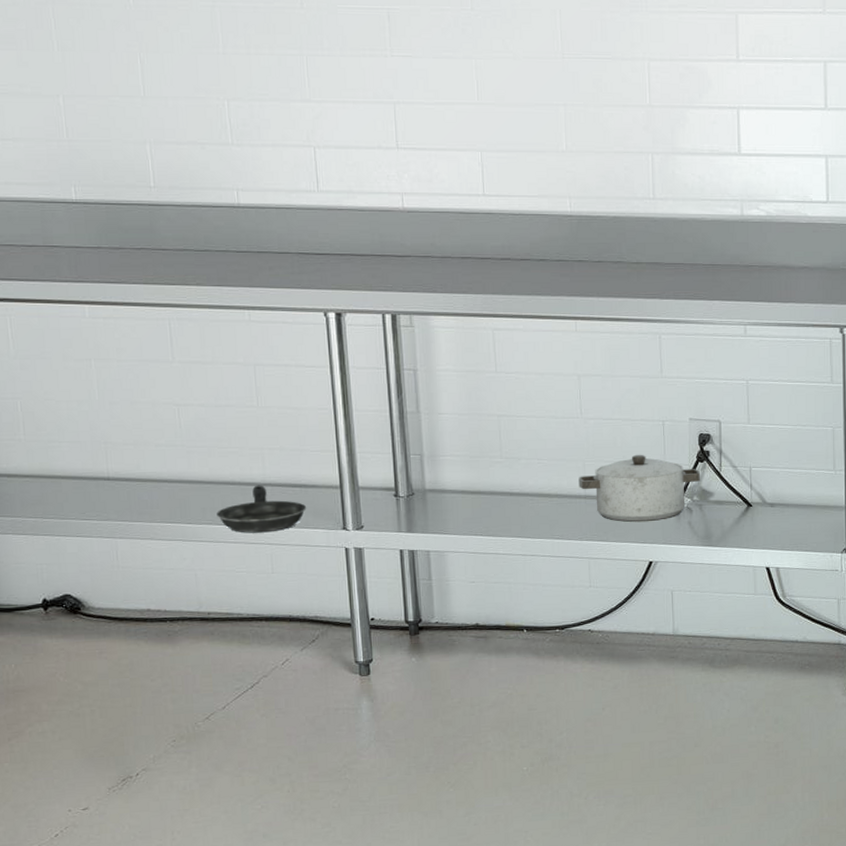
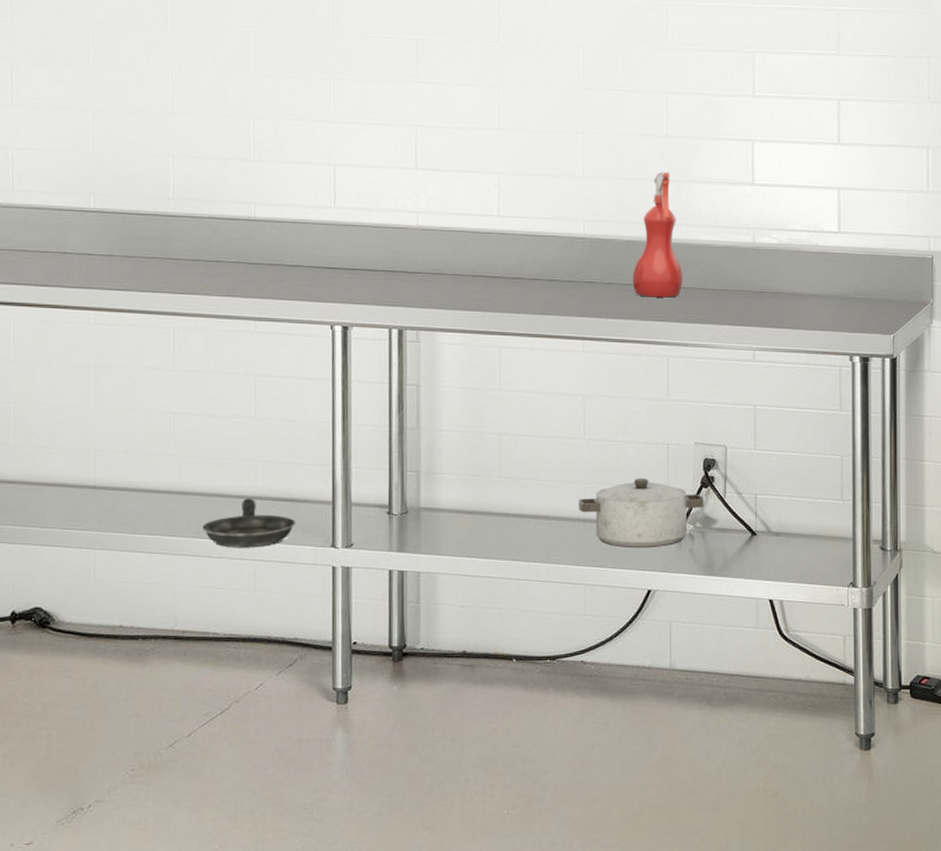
spray bottle: none [622,143,672,274] -> present [633,171,683,298]

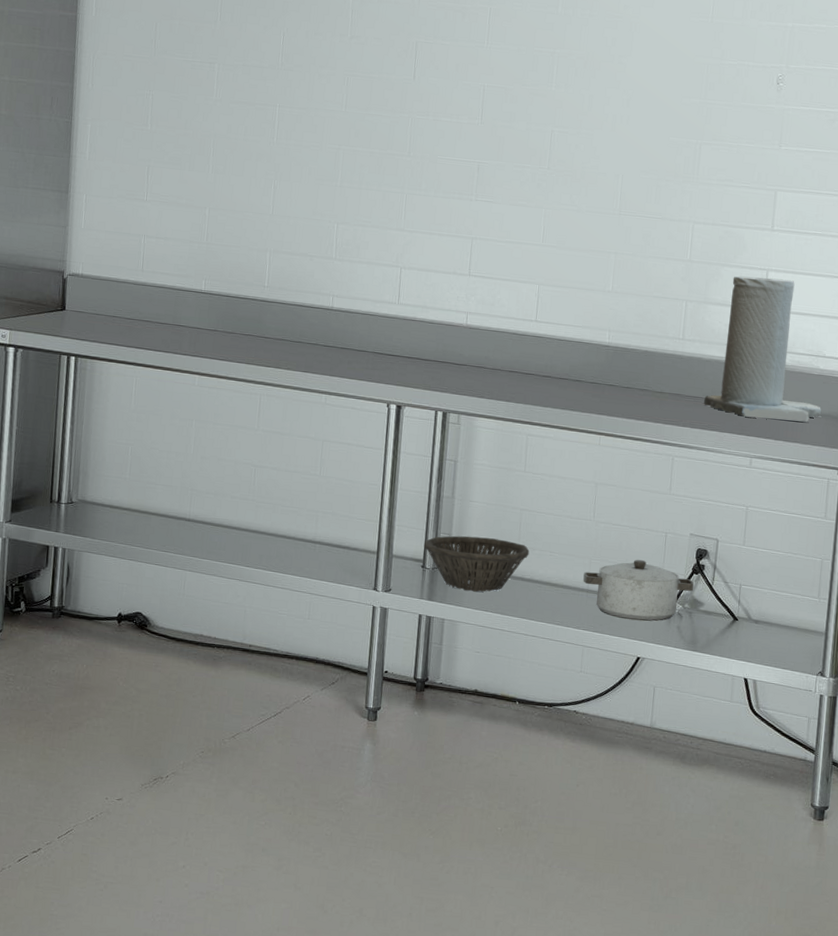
frying pan: present [202,498,296,548] -> none [271,541,346,584]
colander: none [388,471,514,536] -> present [423,535,530,592]
spray bottle: present [633,171,683,298] -> none [647,292,693,405]
paper towel: none [695,148,826,306] -> present [703,275,822,422]

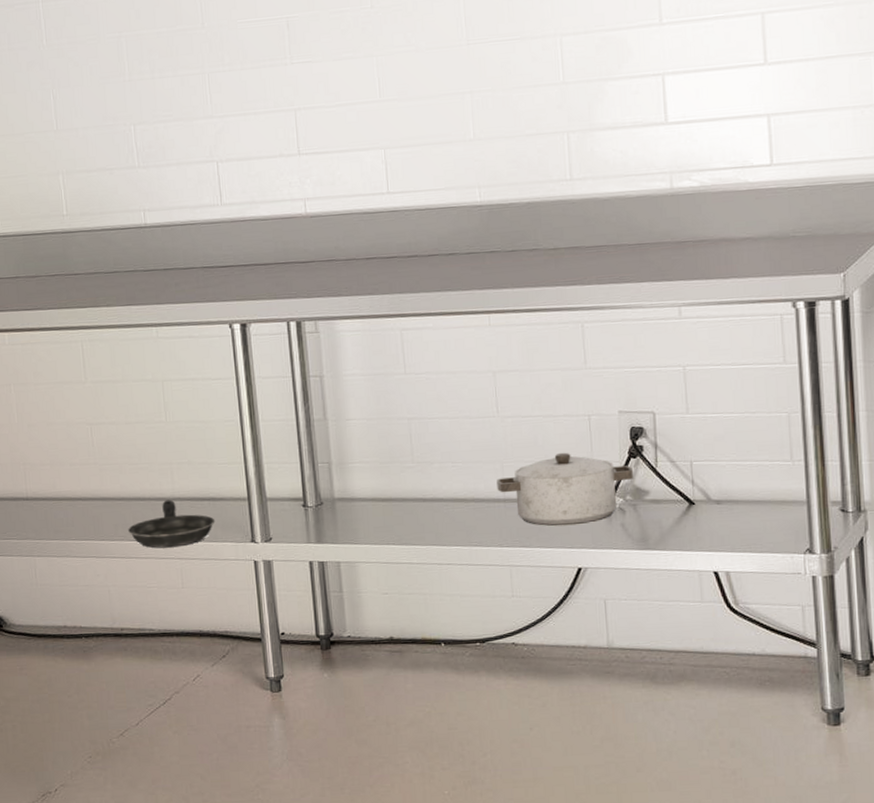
frying pan: none [271,541,346,584] -> present [128,499,215,549]
colander: present [423,535,530,592] -> none [300,458,427,525]
paper towel: present [703,275,822,422] -> none [608,80,760,259]

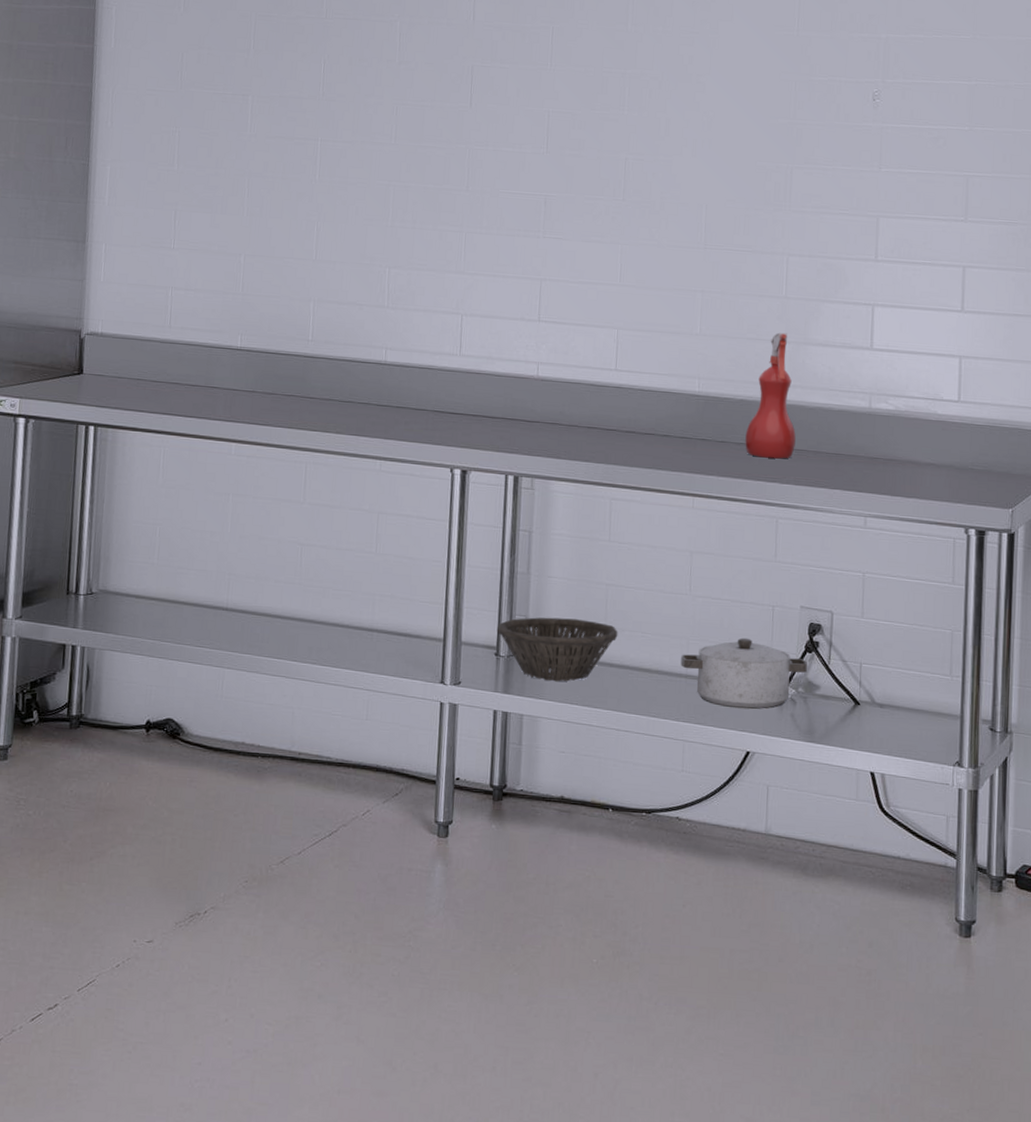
frying pan: present [128,499,215,549] -> none [322,629,409,678]
colander: none [300,458,427,525] -> present [496,617,618,682]
spray bottle: none [537,122,593,261] -> present [745,332,796,459]

